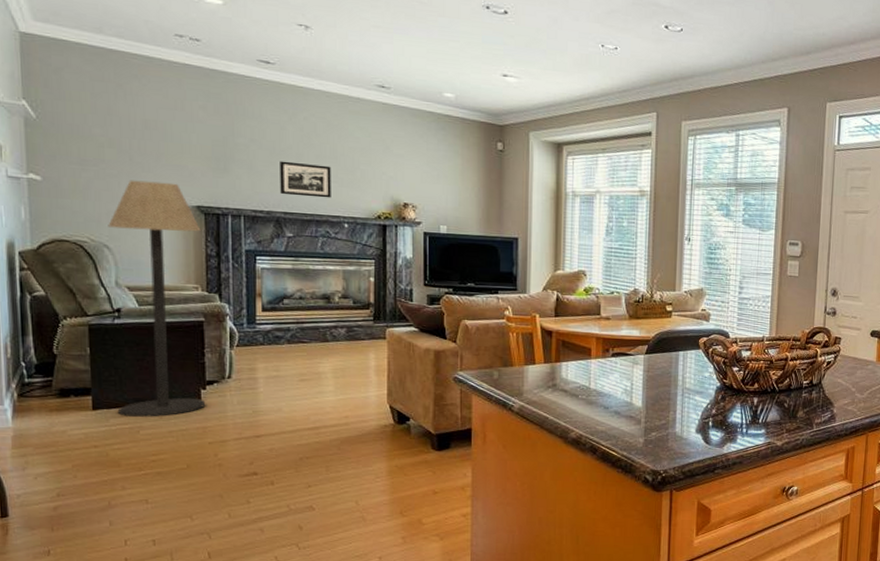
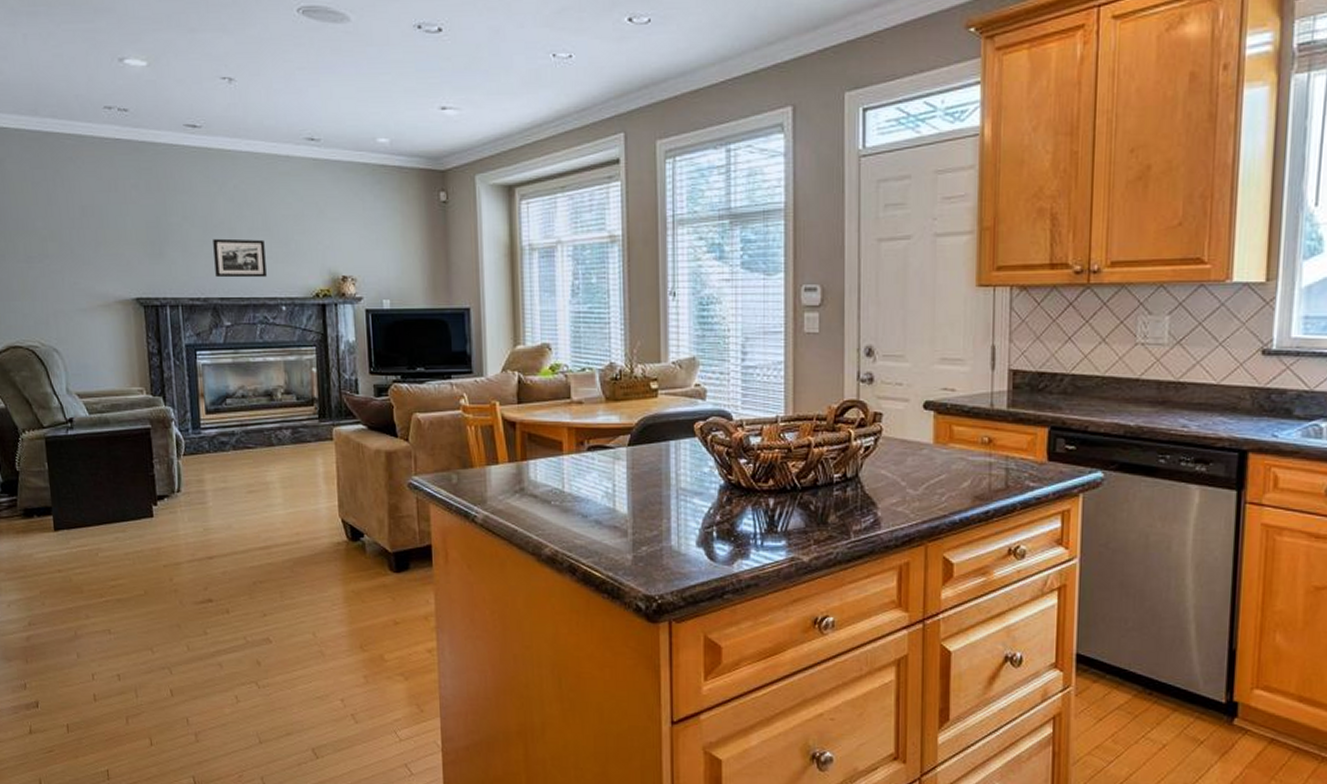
floor lamp: present [108,180,206,417] -> none [55,274,158,538]

